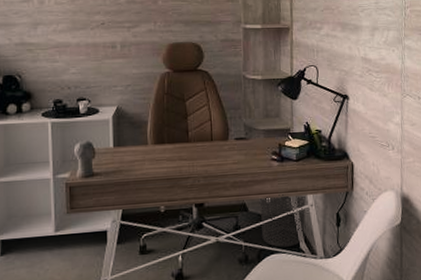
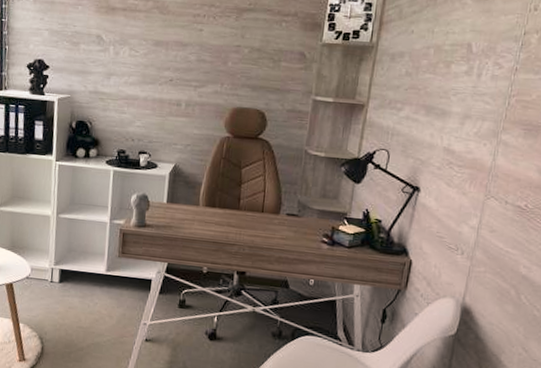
waste bin: present [260,194,306,248] -> none [299,278,352,333]

